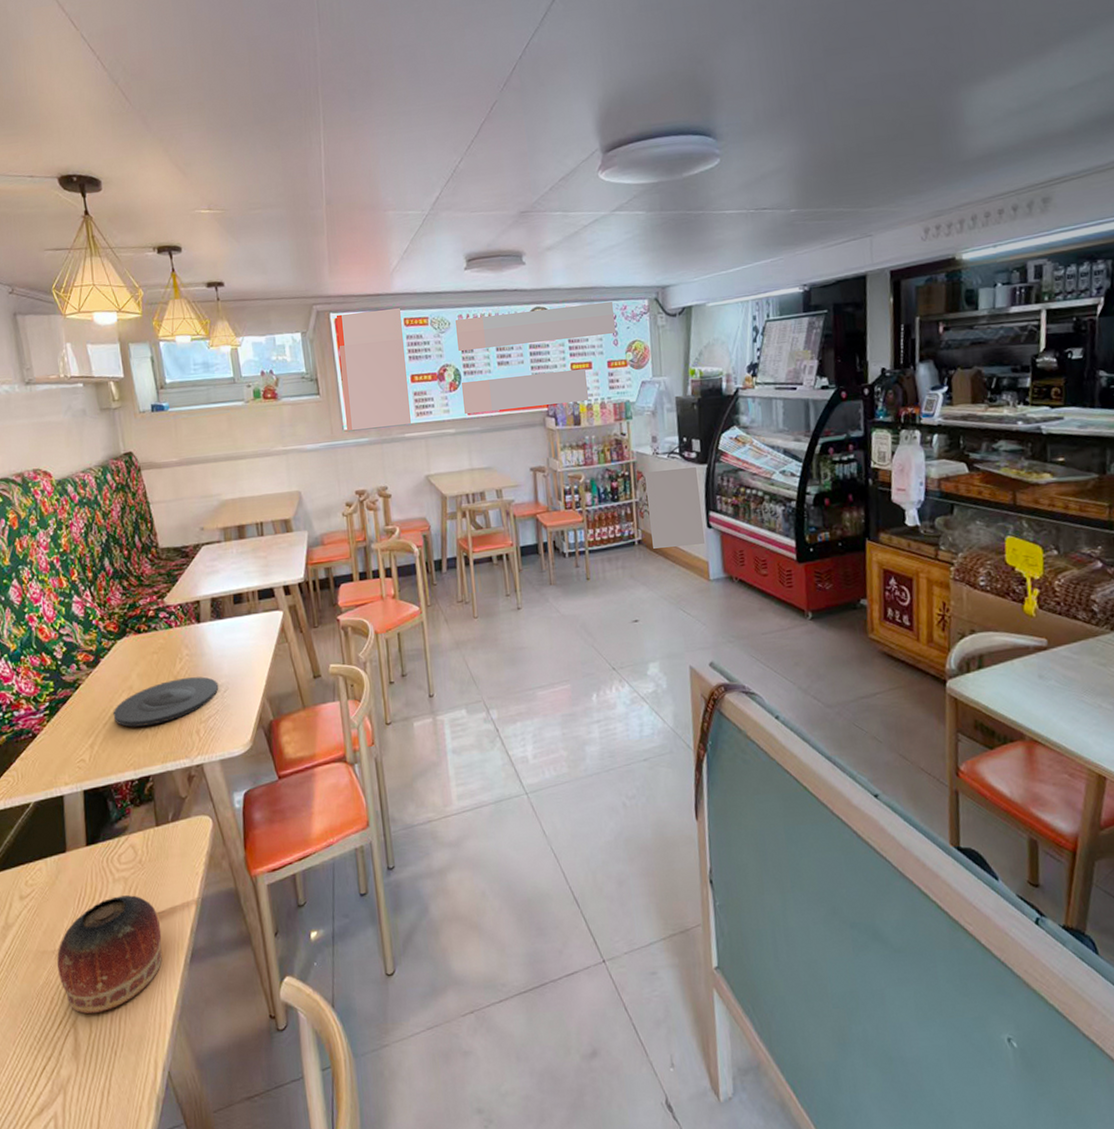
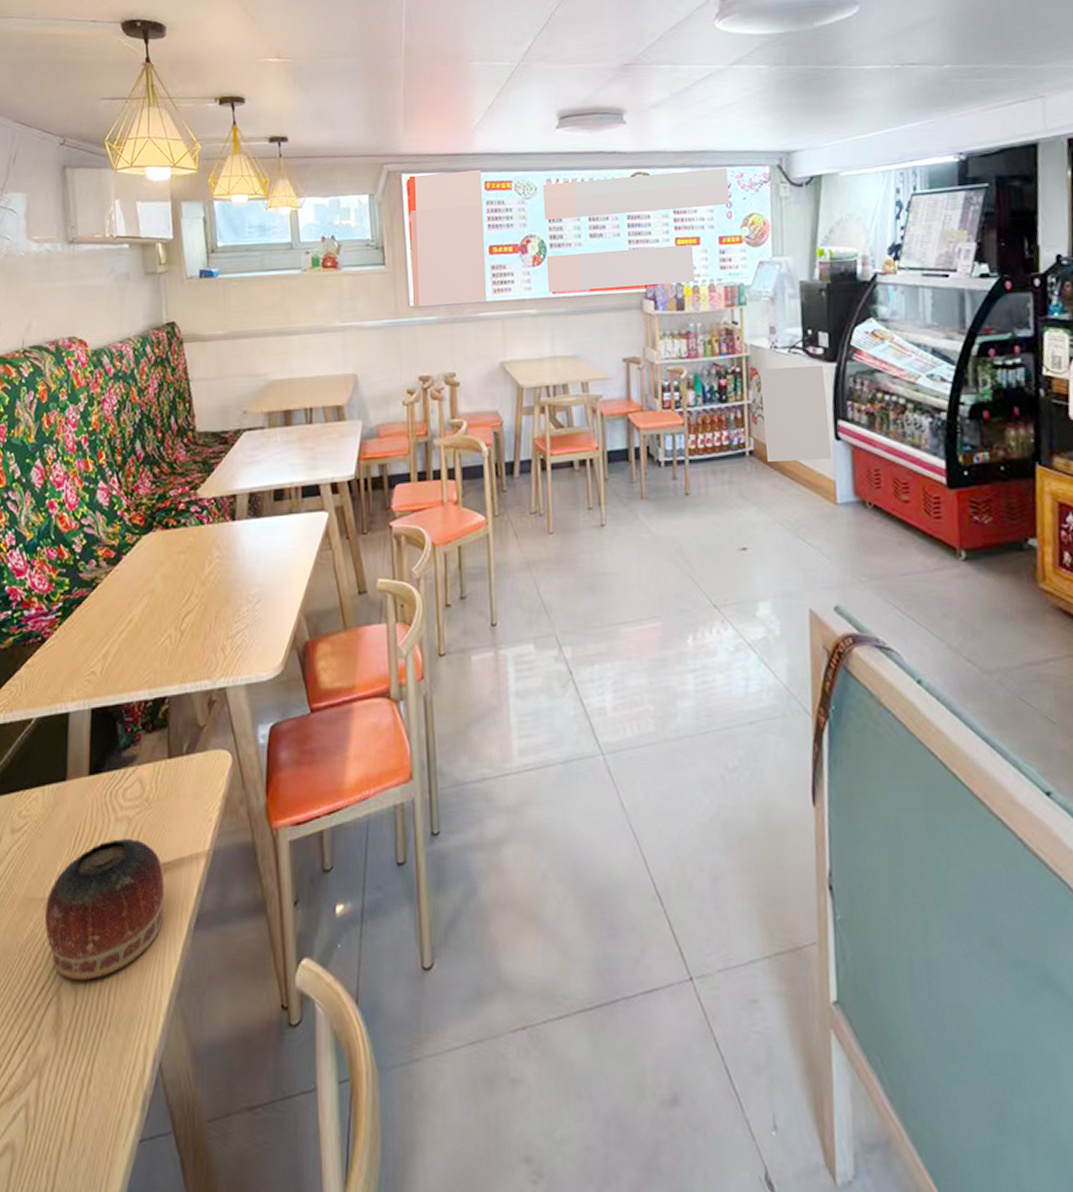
plate: present [113,676,218,727] -> none [131,584,249,638]

